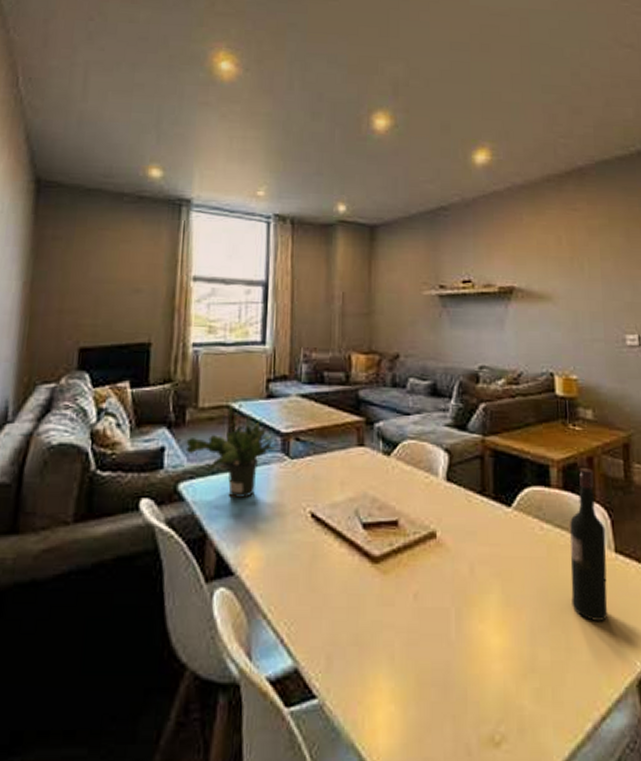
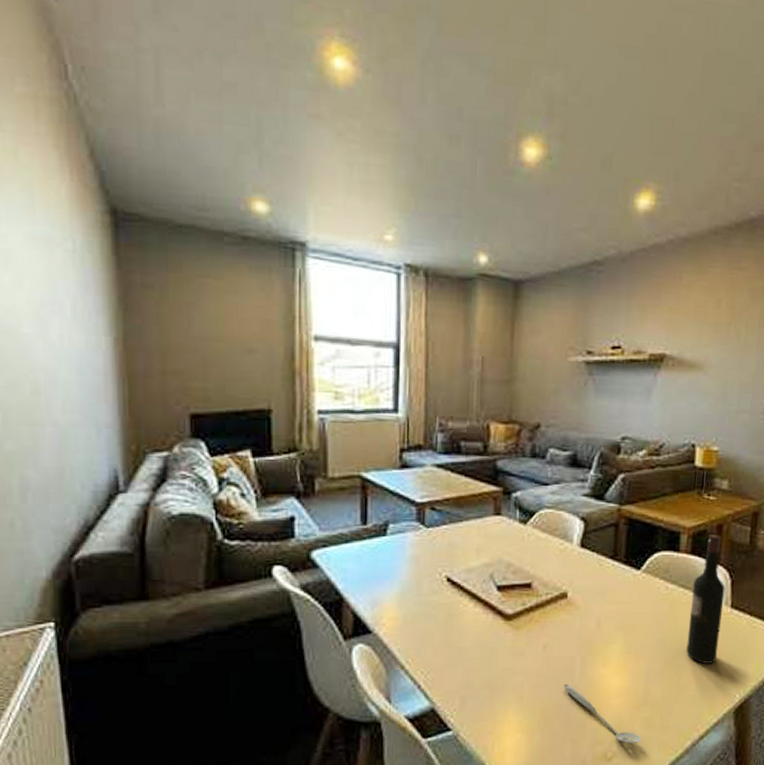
potted plant: present [185,402,276,498] -> none [317,472,411,564]
spoon: none [438,642,533,723] -> present [563,684,642,743]

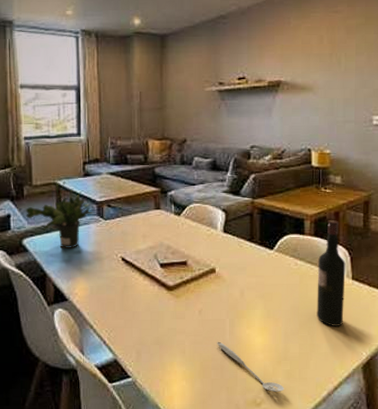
potted plant: none [317,472,411,564] -> present [26,180,93,248]

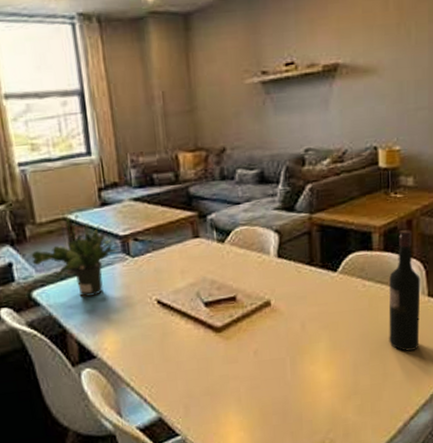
spoon: present [217,341,284,392] -> none [277,383,355,431]

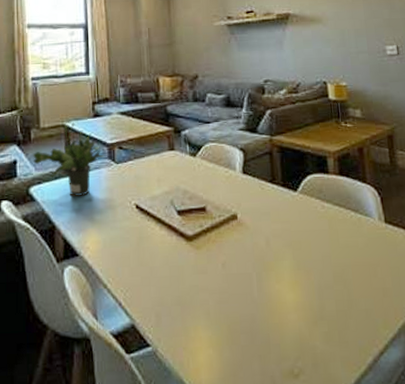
wine bottle: present [388,229,421,351] -> none [346,156,381,278]

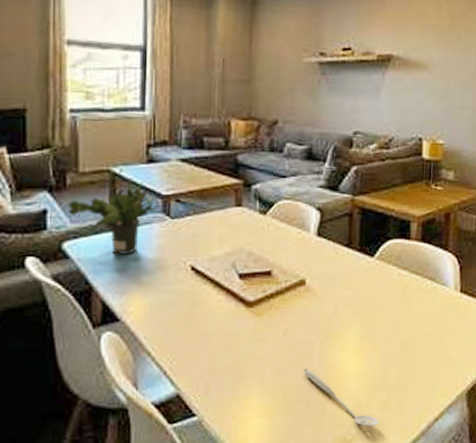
spoon: none [244,299,324,359] -> present [303,368,379,427]

